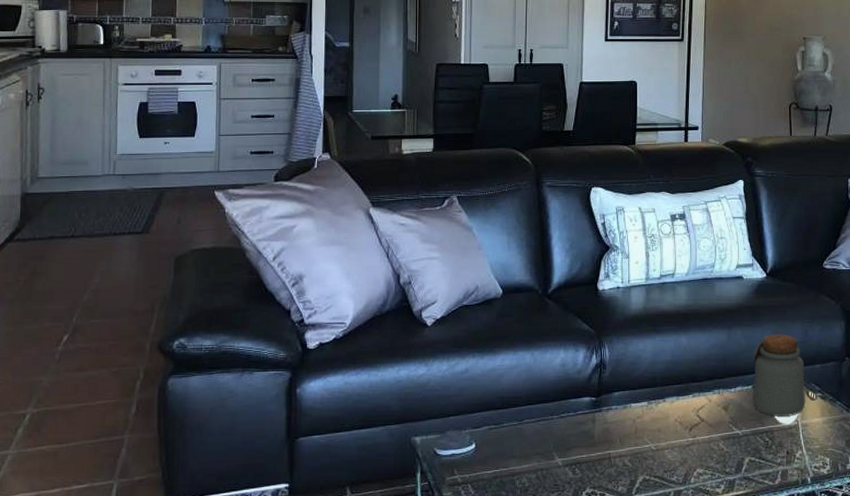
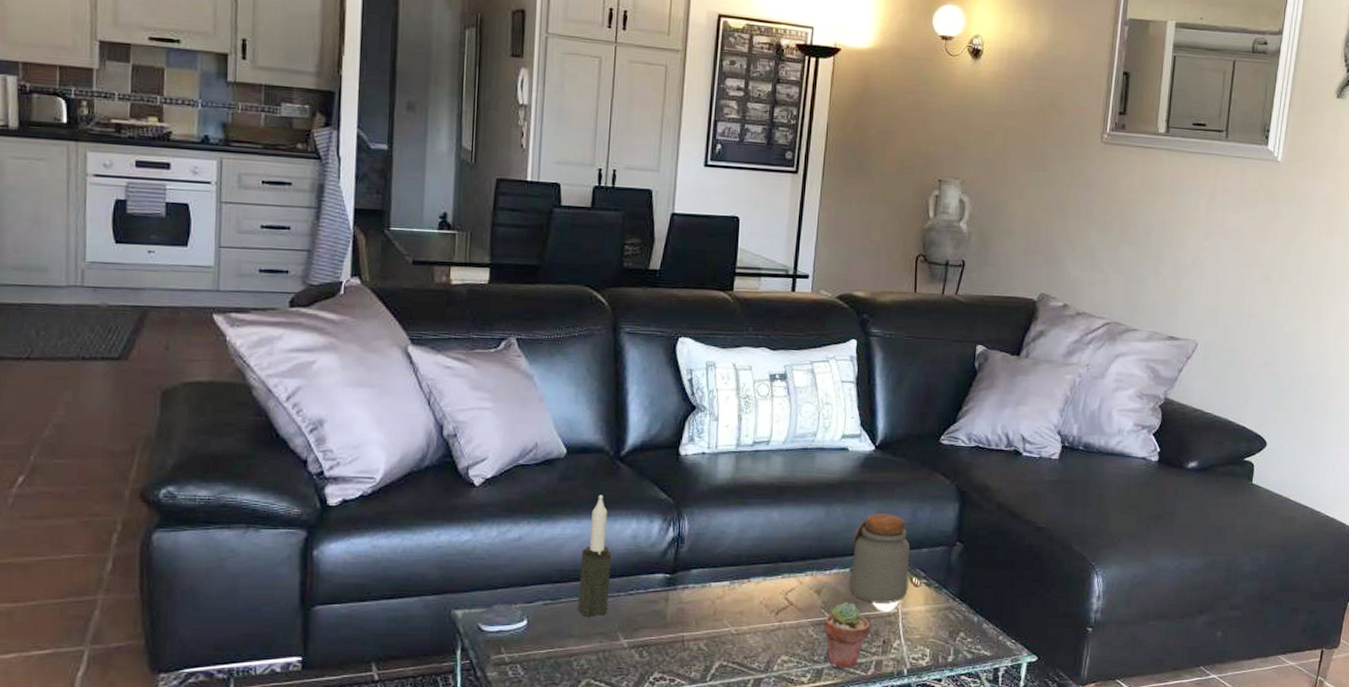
candle: none [518,328,545,439] -> present [577,494,612,617]
potted succulent: none [733,416,774,478] -> present [824,601,871,667]

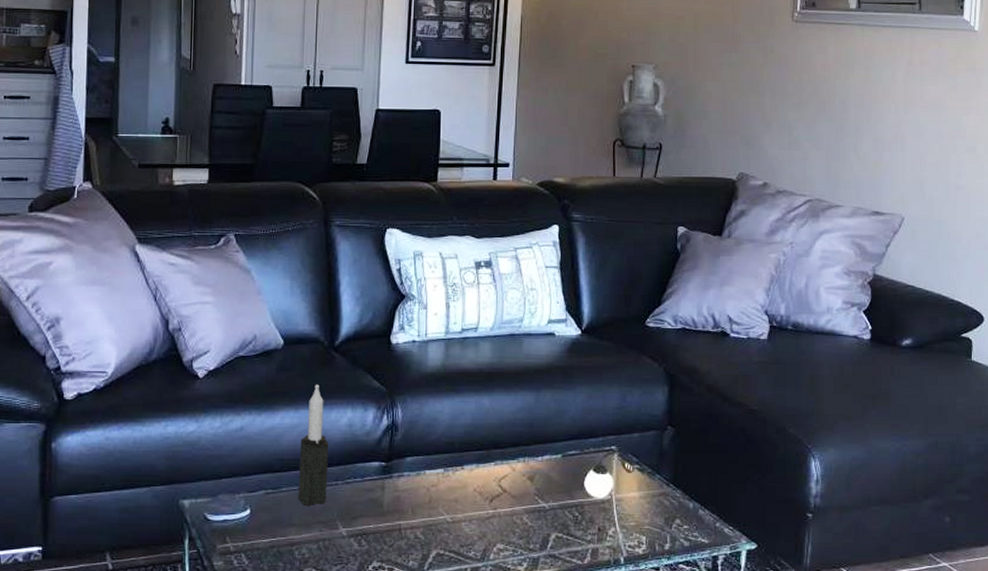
potted succulent: present [824,601,871,667] -> none [538,488,585,556]
jar: present [849,513,911,603] -> none [562,398,621,489]

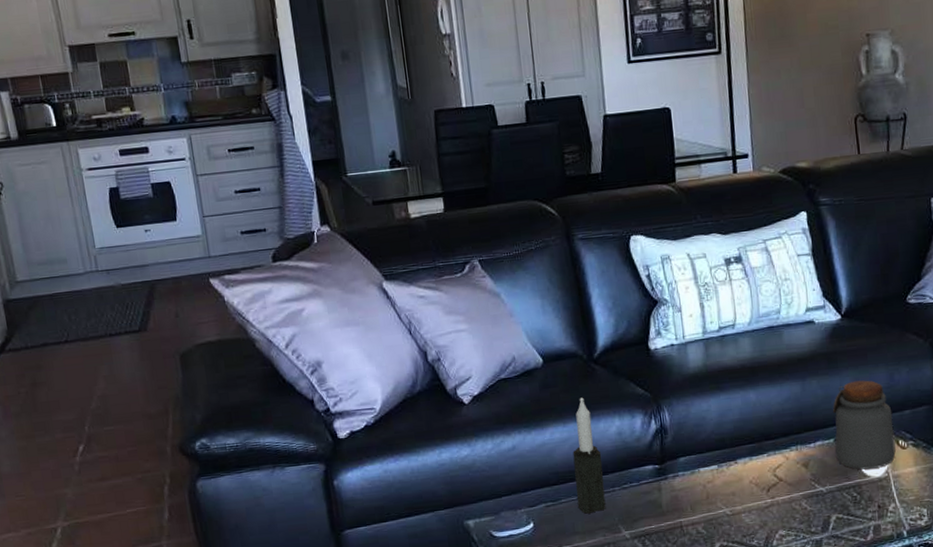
jar: none [562,398,621,489] -> present [833,380,896,470]

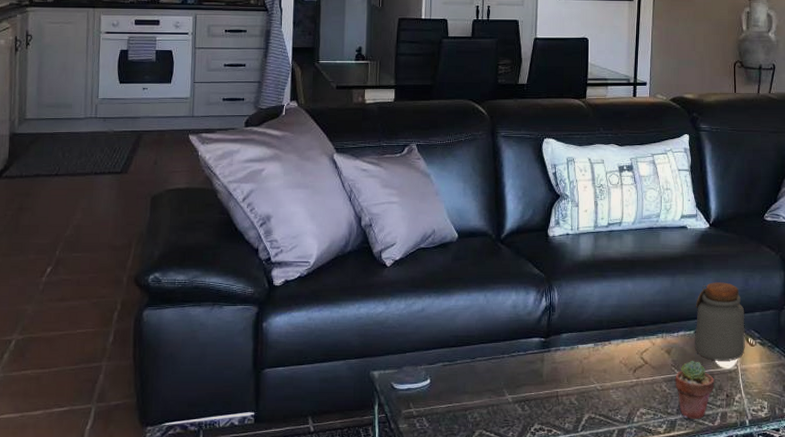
candle: present [573,397,606,514] -> none [470,271,497,376]
potted succulent: none [816,471,863,537] -> present [675,360,715,419]

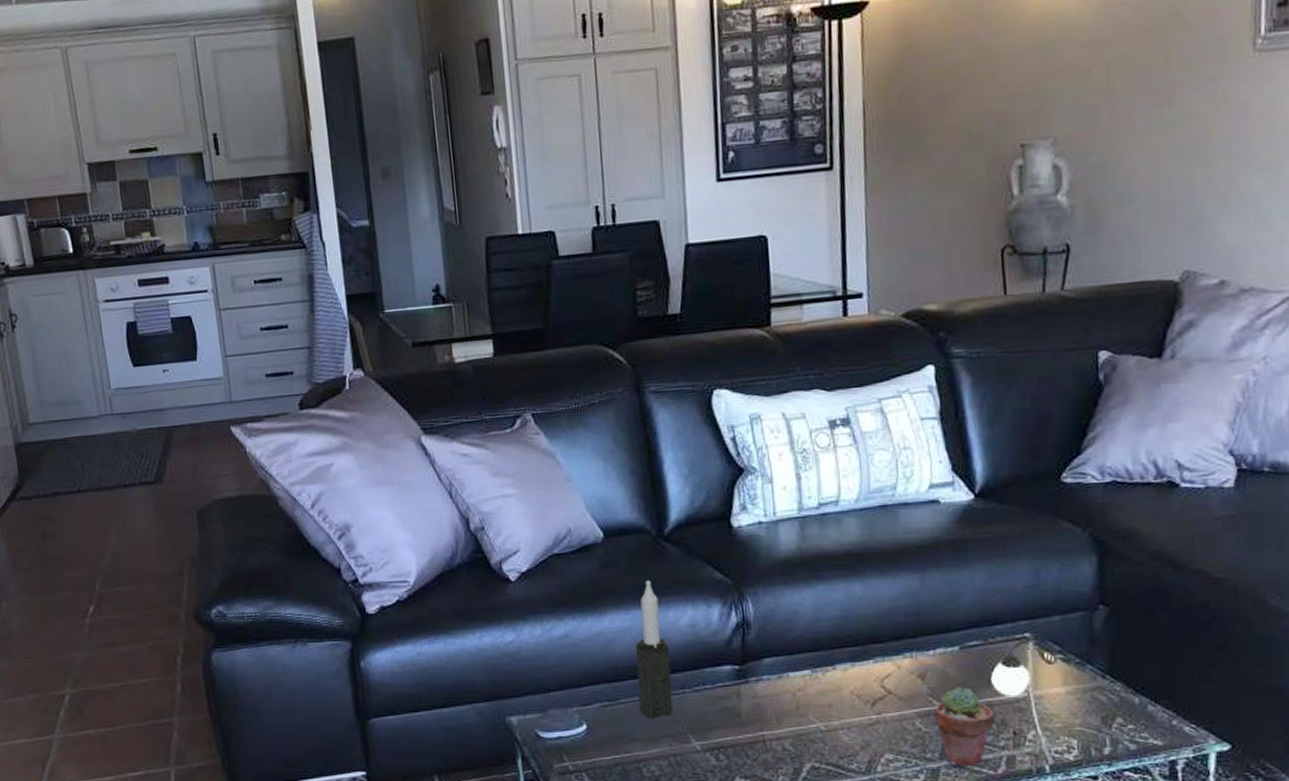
candle: none [470,271,497,376] -> present [635,580,674,718]
jar: present [695,282,745,361] -> none [960,576,1039,686]

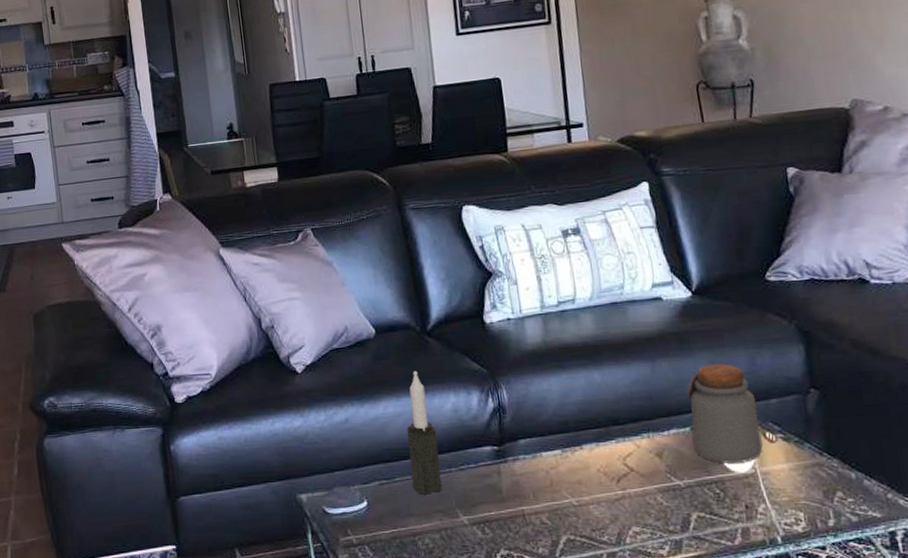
potted succulent: present [934,686,995,766] -> none [672,464,727,538]
jar: none [960,576,1039,686] -> present [687,364,763,464]

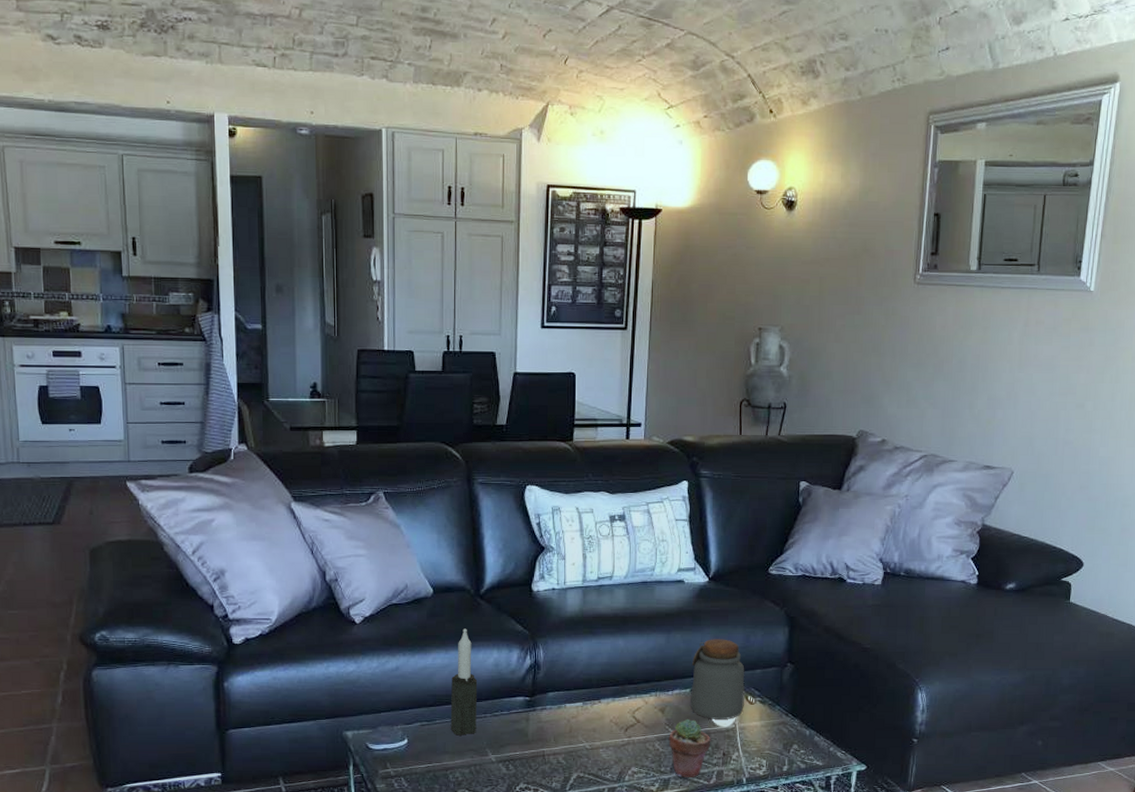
potted succulent: none [672,464,727,538] -> present [669,718,711,777]

